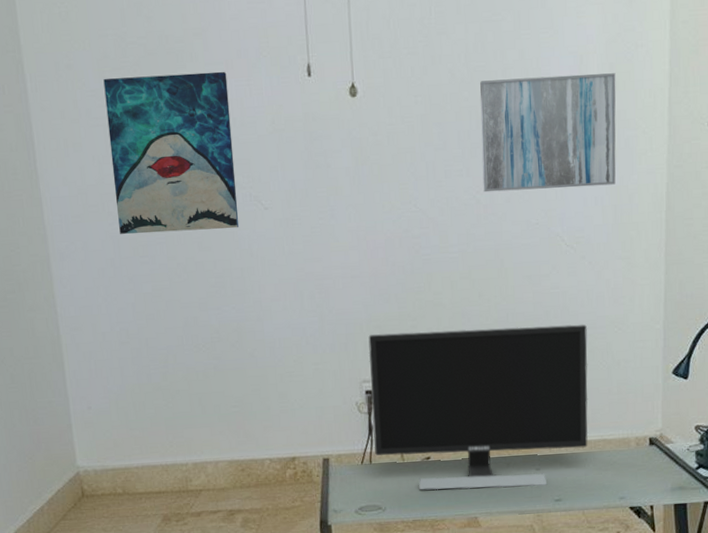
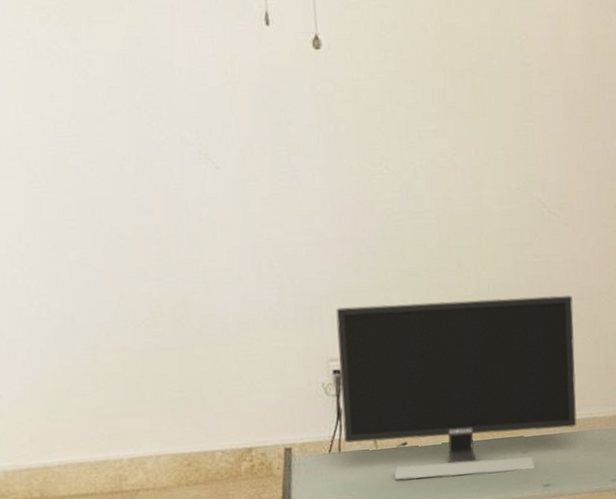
wall art: present [103,71,239,234] -> none [23,15,186,194]
wall art: present [480,73,616,193] -> none [455,35,598,155]

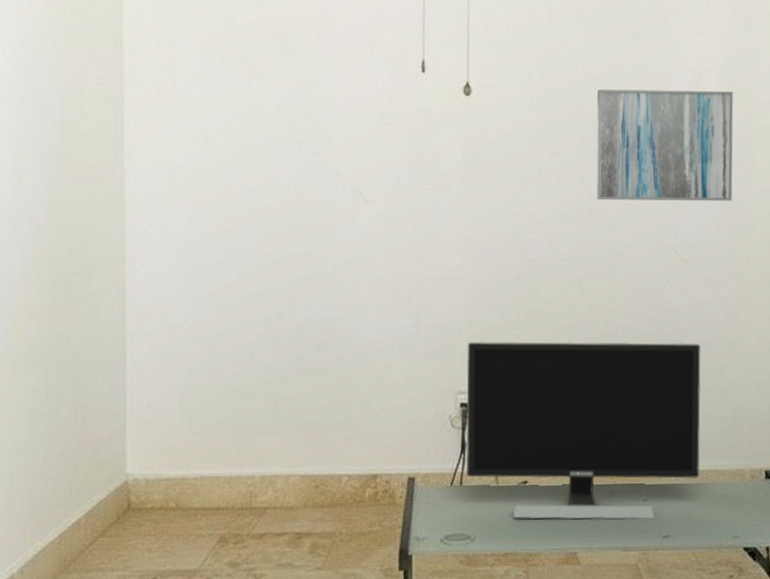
wall art: none [455,35,598,155] -> present [596,90,734,201]

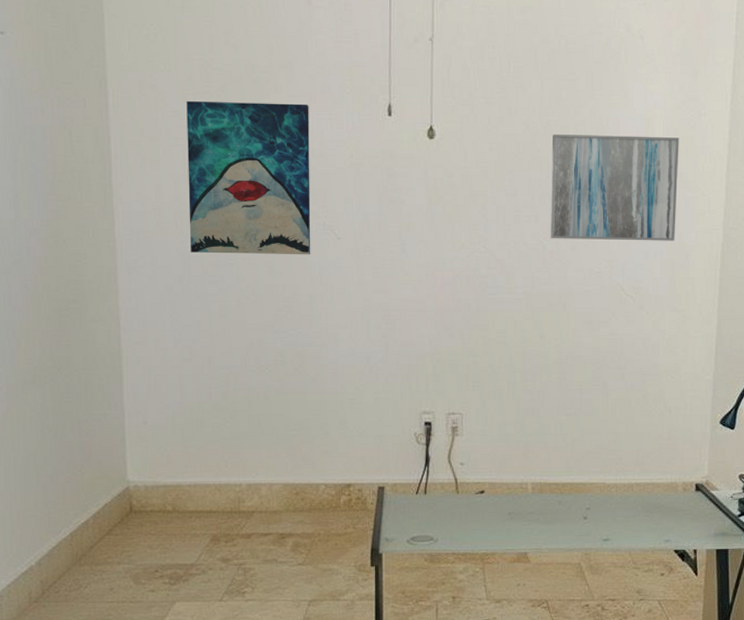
wall art: none [205,58,338,221] -> present [186,100,311,255]
monitor: present [465,340,701,520] -> none [429,367,642,526]

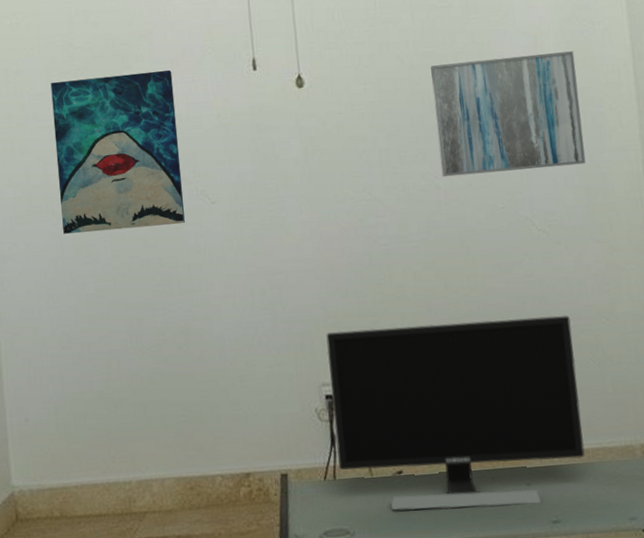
monitor: none [429,367,642,526] -> present [326,314,585,511]

